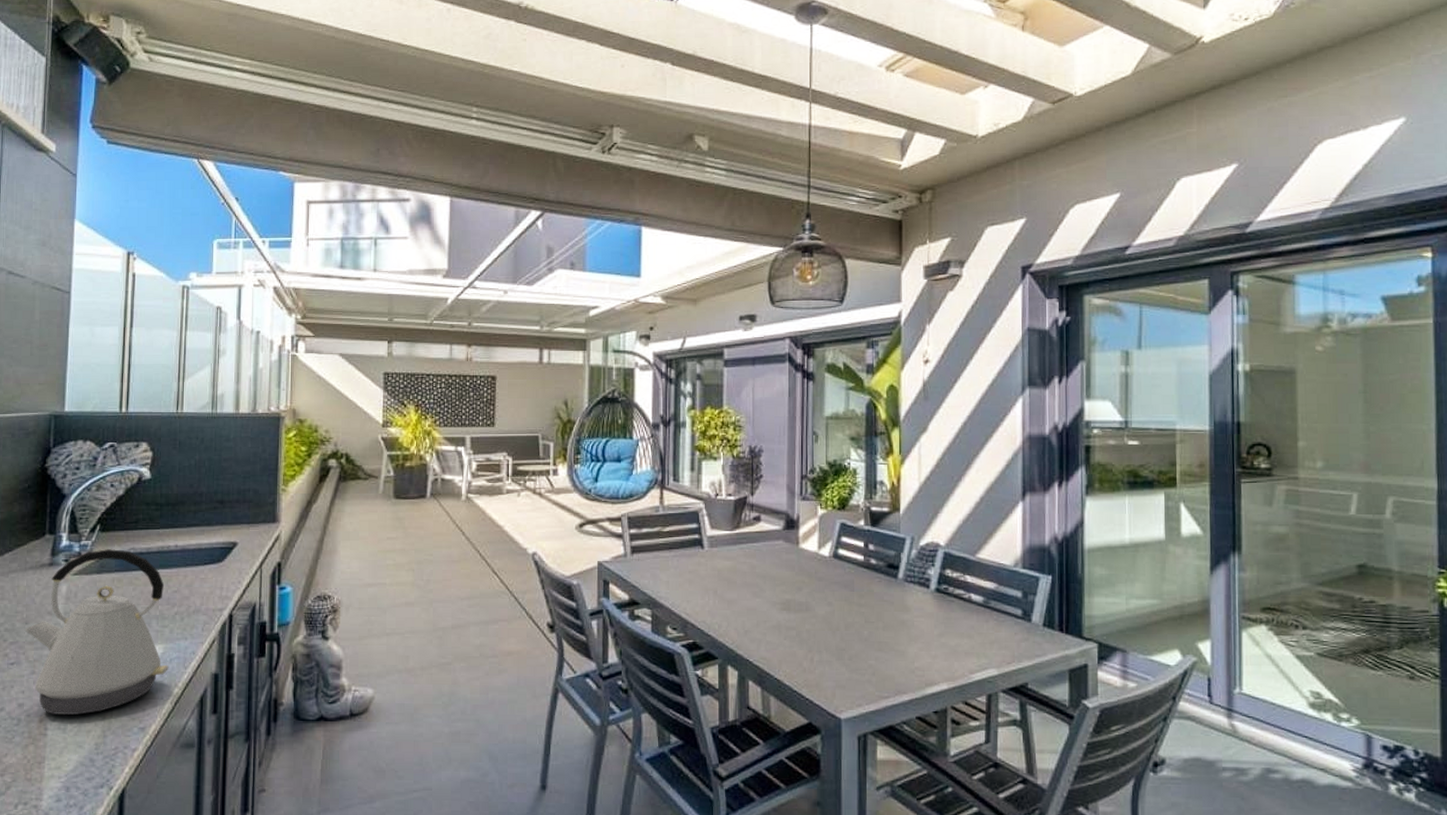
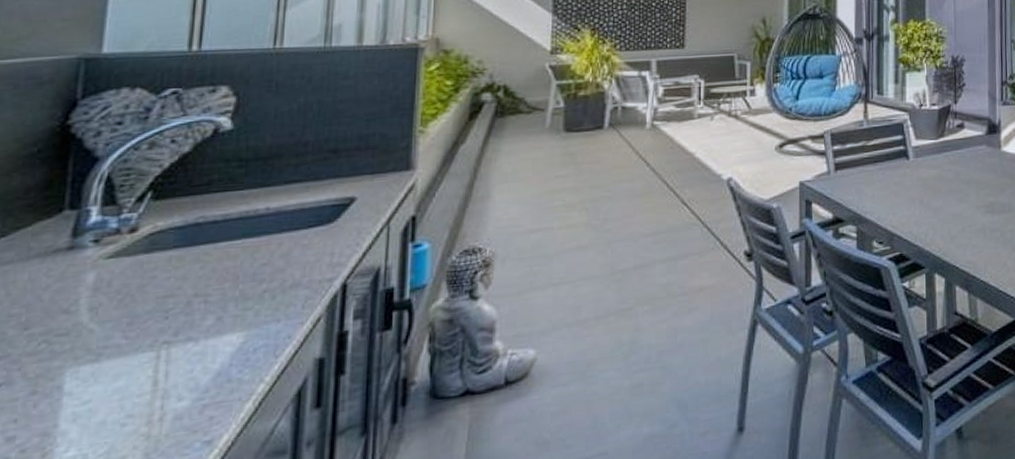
kettle: present [24,549,169,715] -> none [21,220,252,444]

